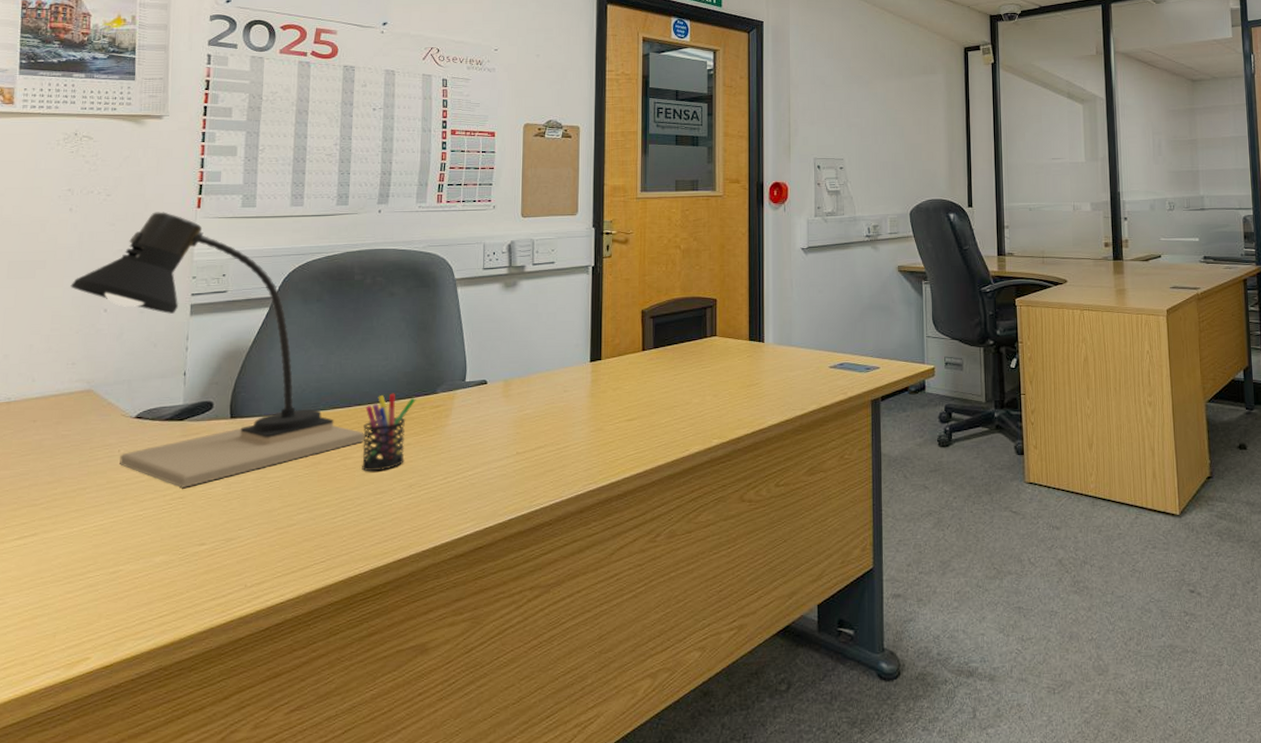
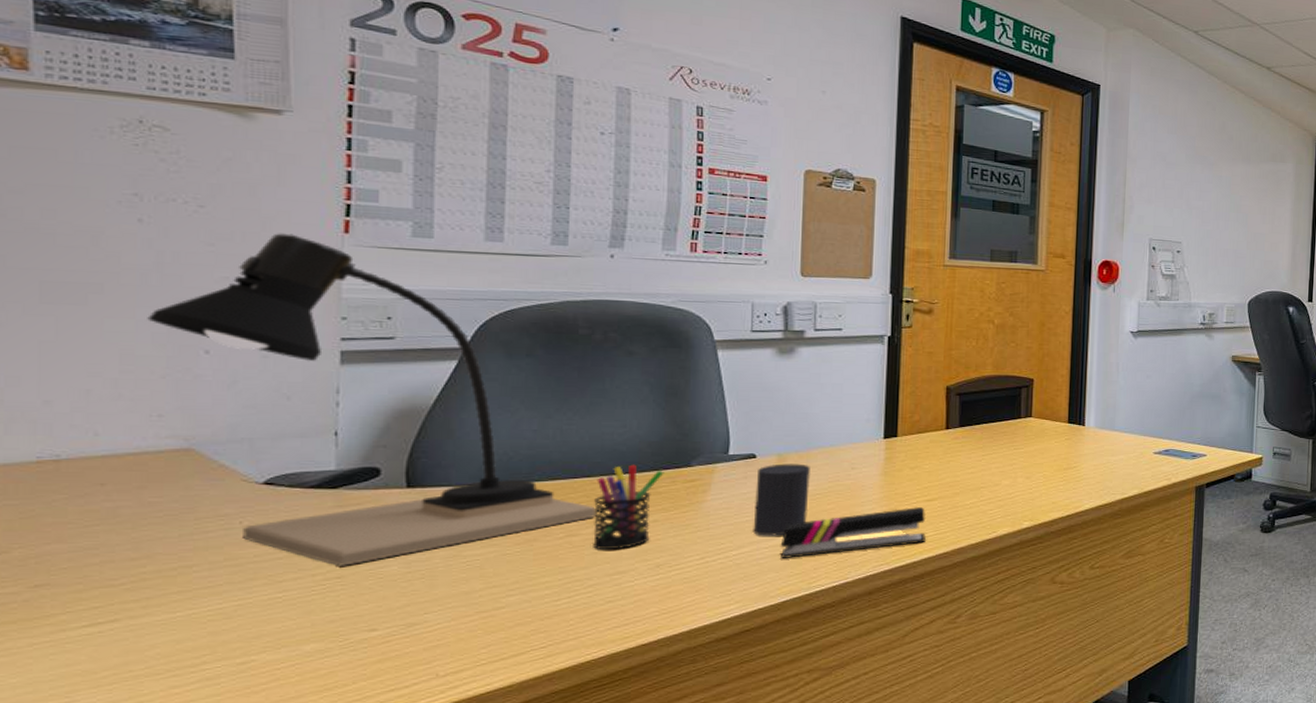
cup: none [485,388,530,457] -> present [753,463,810,536]
stapler: none [506,426,627,478] -> present [780,506,926,558]

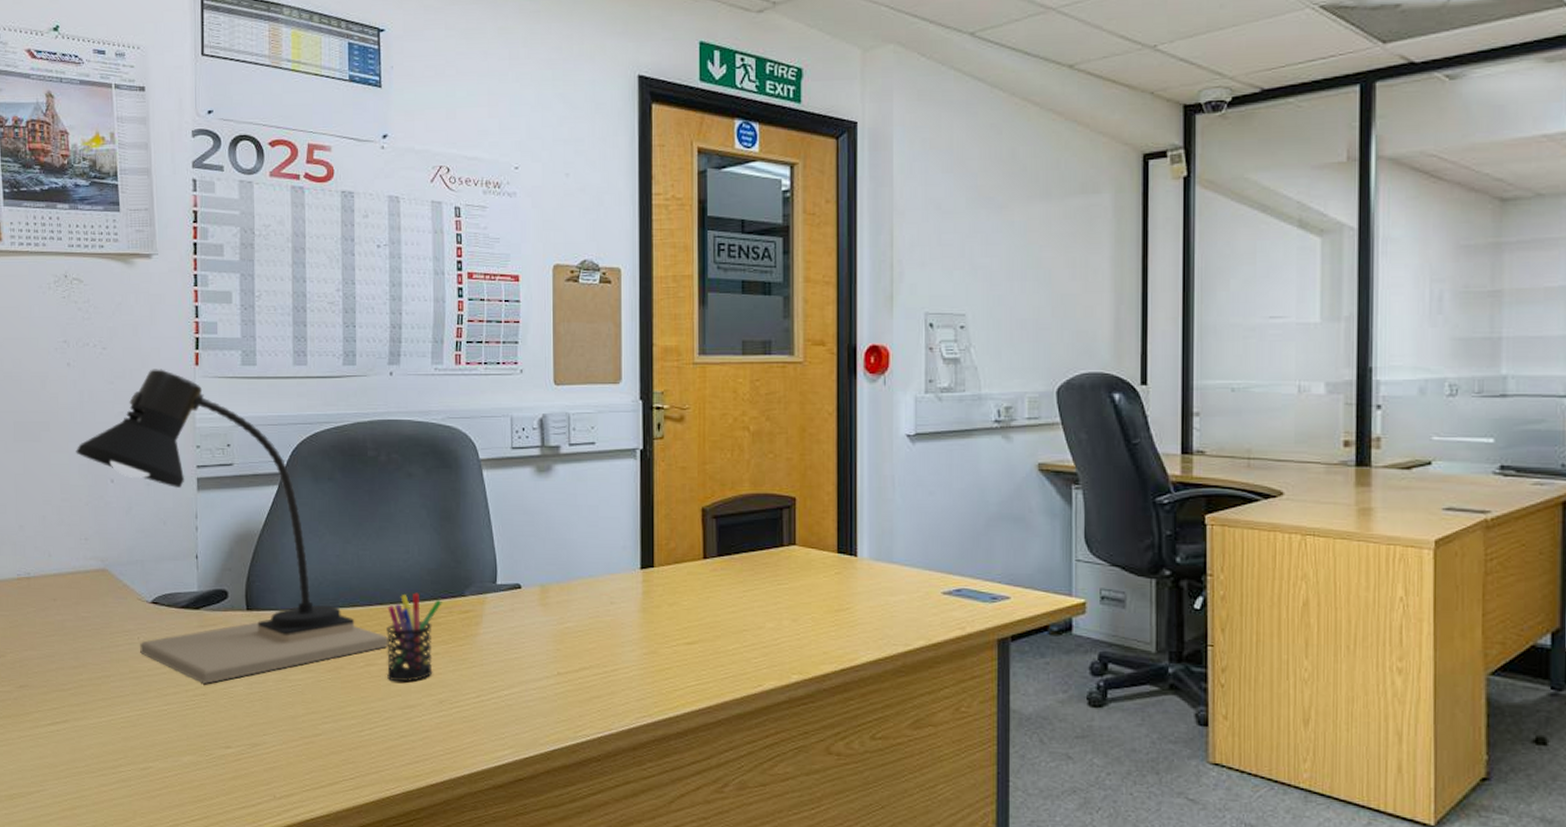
cup: present [753,463,810,536] -> none [521,595,572,677]
stapler: present [780,506,926,558] -> none [546,650,688,703]

